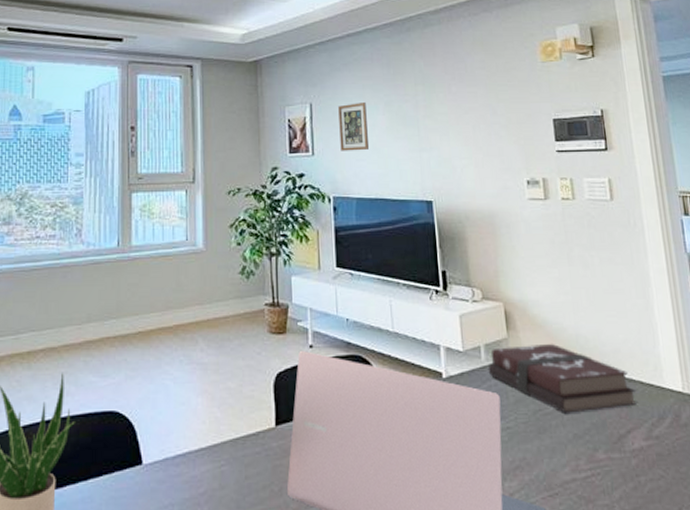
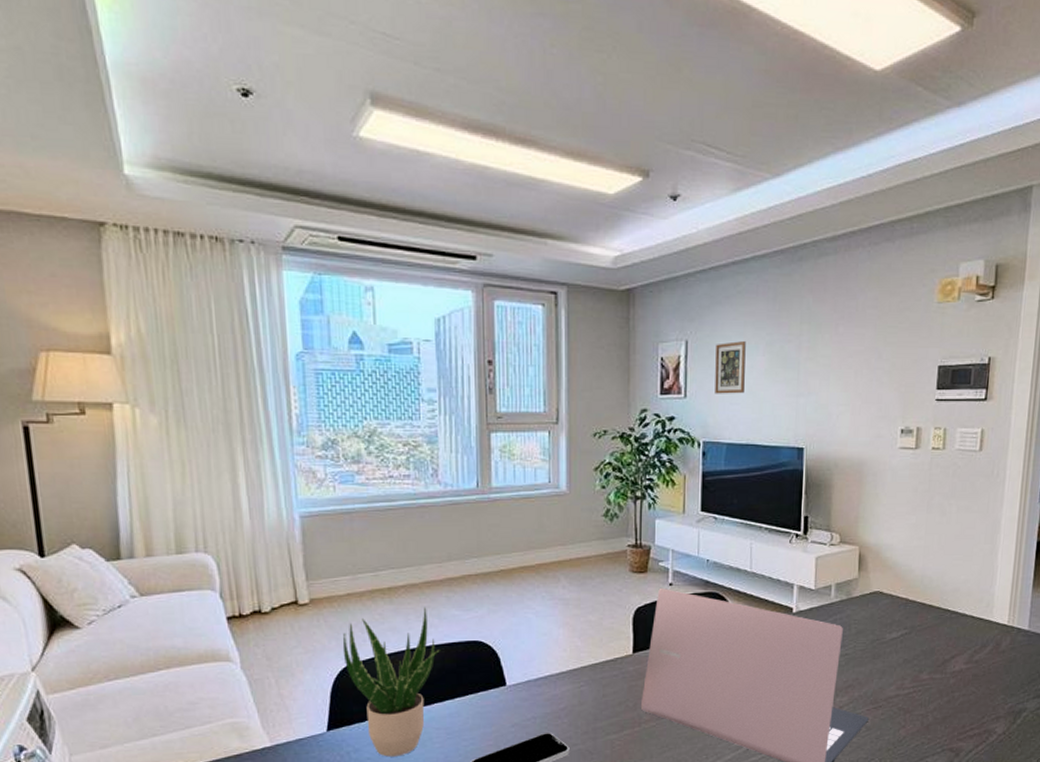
hardback book: present [488,343,638,413] -> none [835,582,967,642]

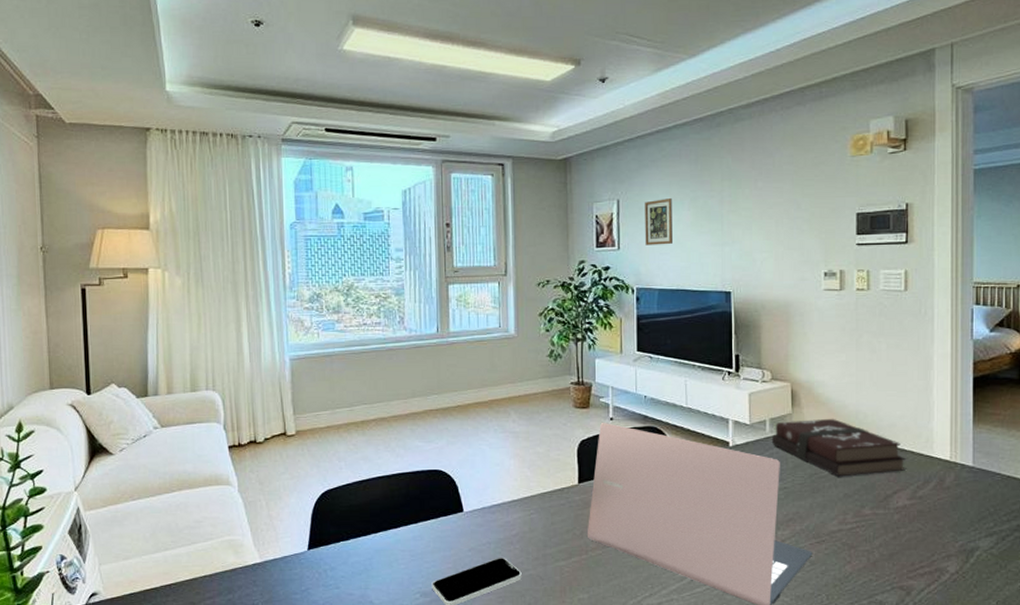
potted plant: present [342,606,440,757] -> none [322,438,405,576]
hardback book: none [835,582,967,642] -> present [771,418,907,477]

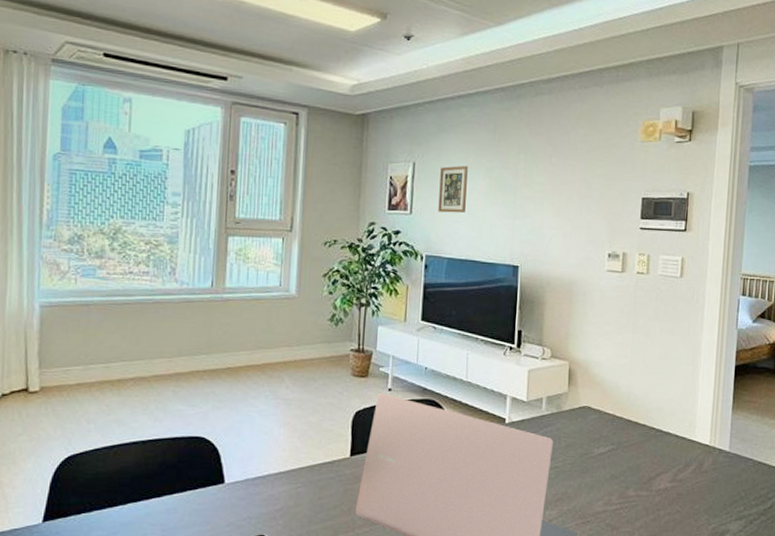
hardback book: present [771,418,907,477] -> none [546,399,671,458]

